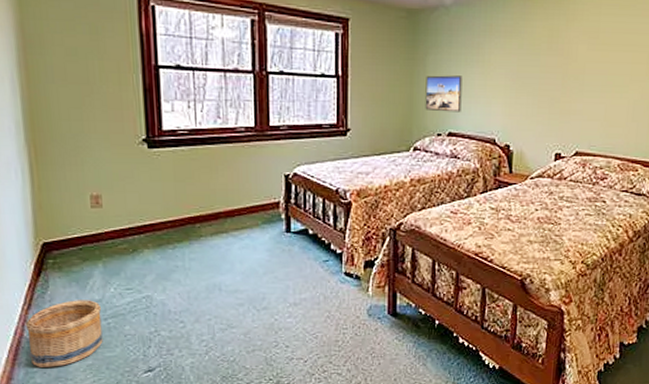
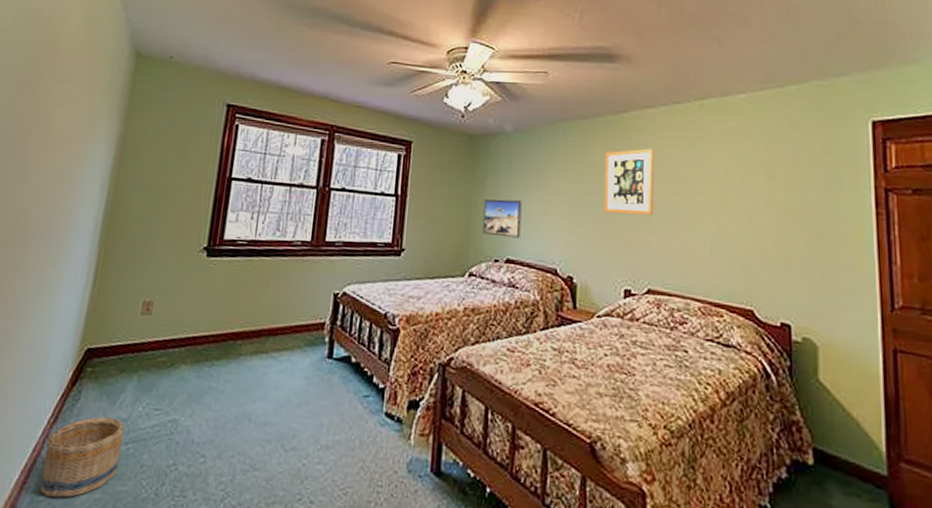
wall art: none [540,18,589,84] -> present [604,148,653,215]

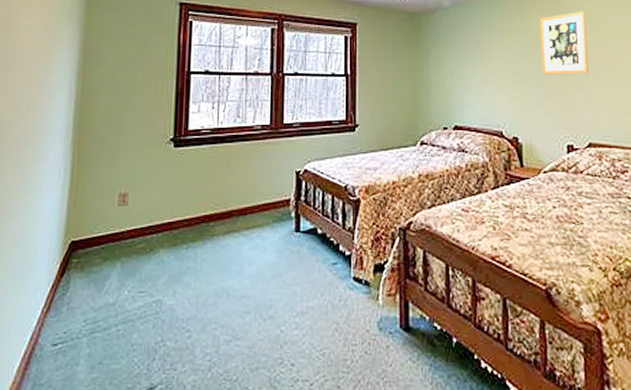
basket: present [40,416,125,498] -> none [40,303,114,380]
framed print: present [482,199,522,238] -> none [429,70,466,106]

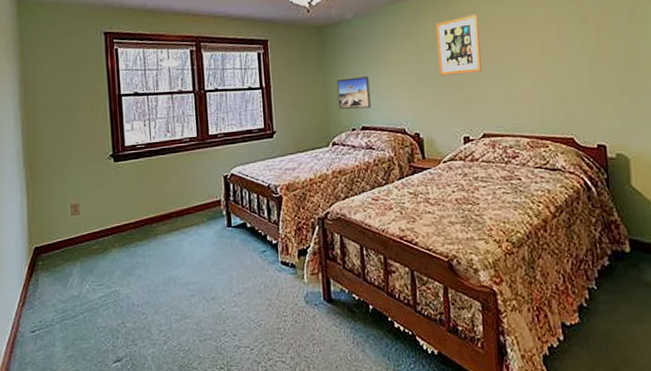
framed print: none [429,70,466,106] -> present [337,76,371,109]

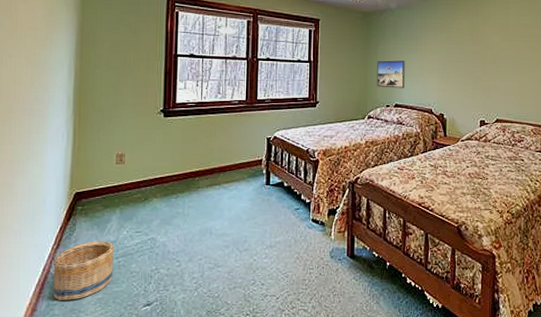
basket: none [21,296,80,359] -> present [53,241,115,300]
wall art: present [436,14,482,76] -> none [465,17,500,67]

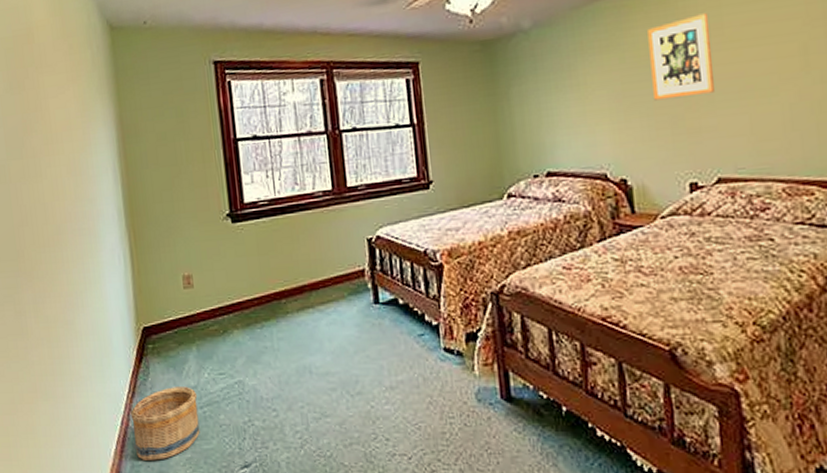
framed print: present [377,60,405,89] -> none [511,105,559,150]
wall art: none [465,17,500,67] -> present [647,13,714,101]

